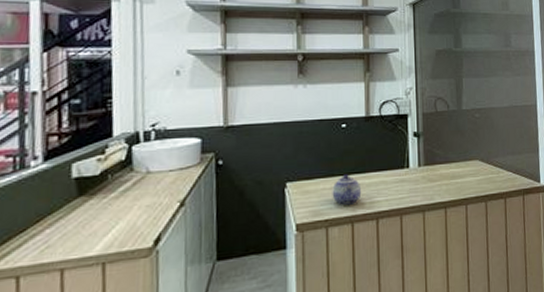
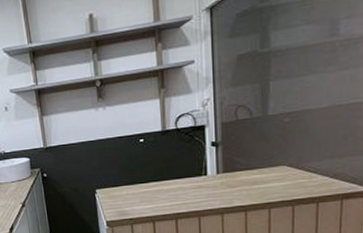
teapot: present [332,174,362,205] -> none [134,182,161,207]

